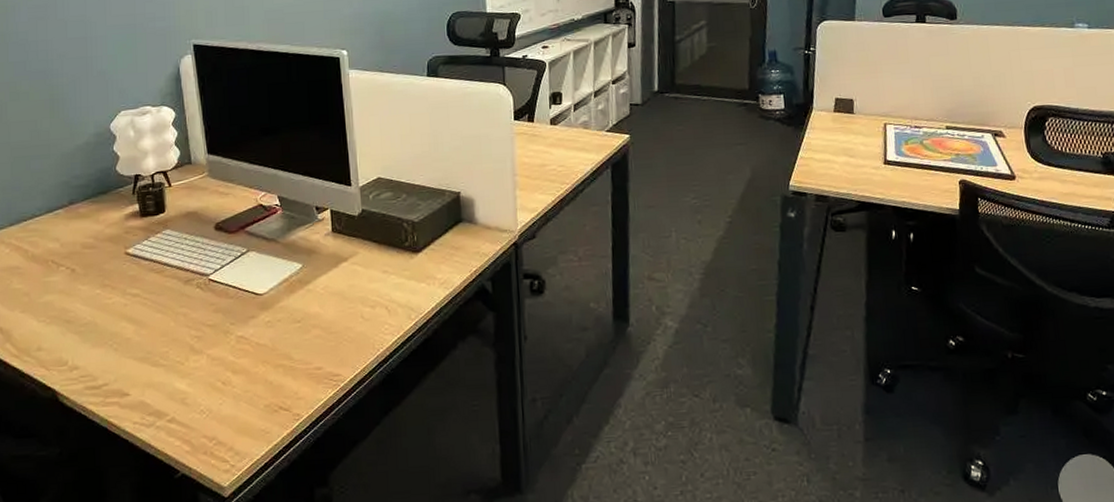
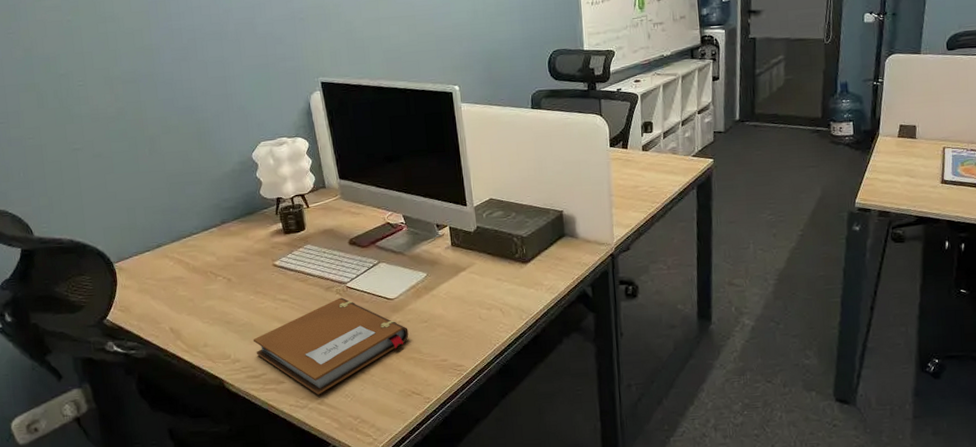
notebook: none [95,292,279,410] -> present [253,297,409,395]

